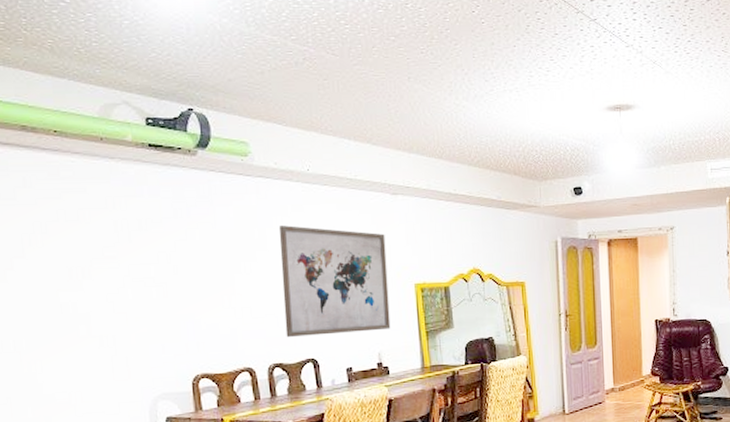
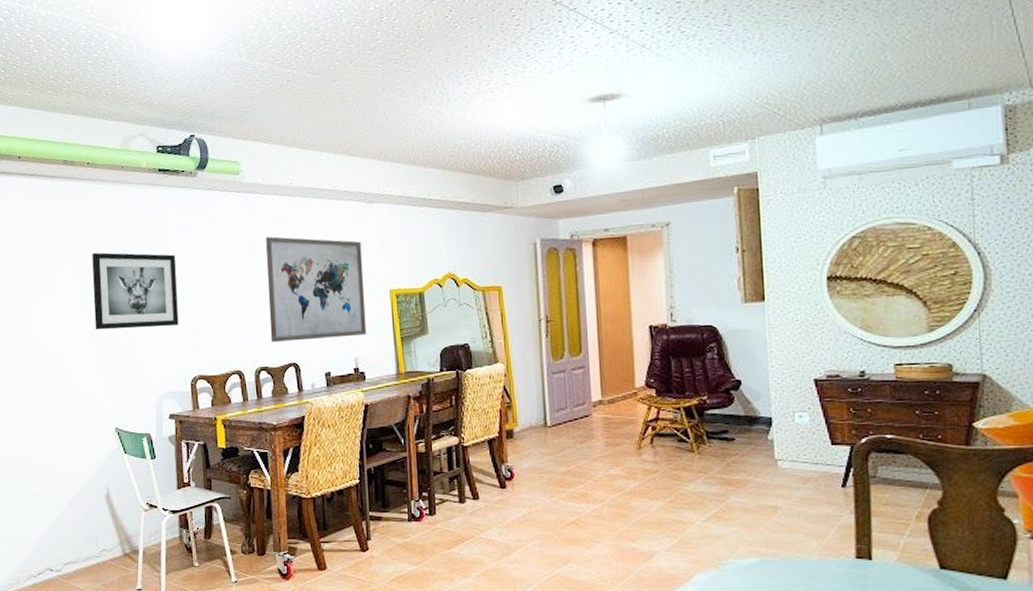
wall art: none [63,235,176,325] -> present [92,252,179,330]

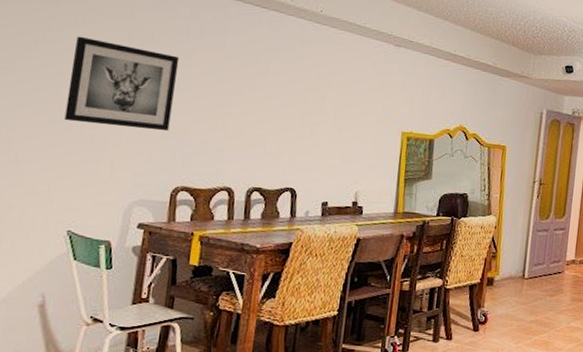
wall art: present [265,236,367,342] -> none [270,58,382,171]

